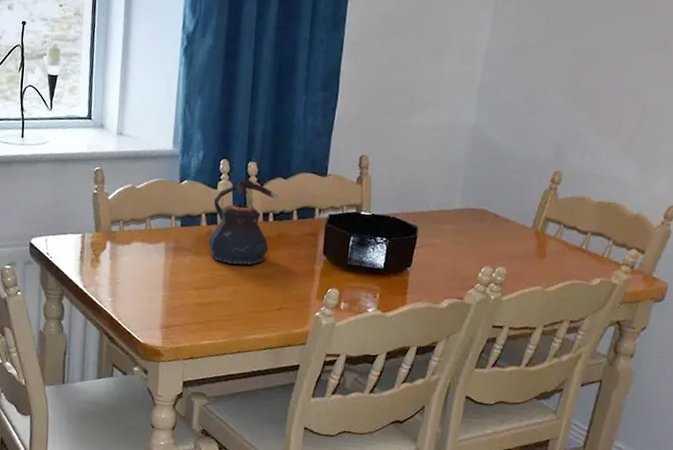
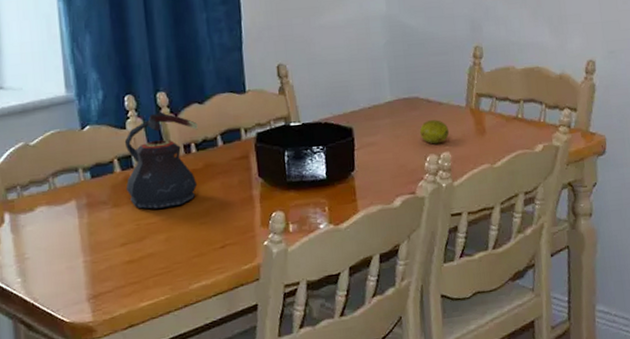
fruit: none [480,234,510,258] -> present [419,120,450,144]

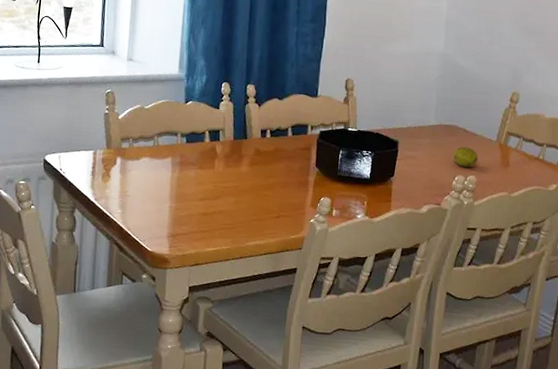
teapot: present [124,112,198,209] -> none [211,100,275,178]

